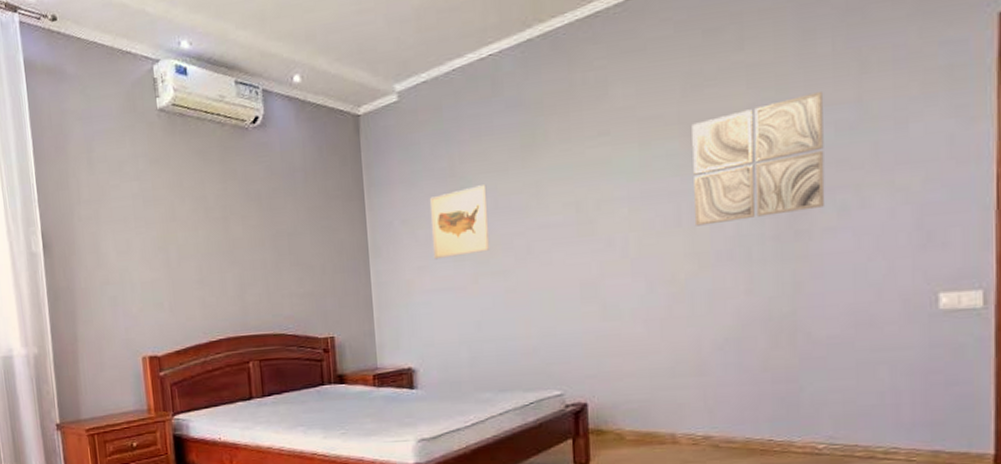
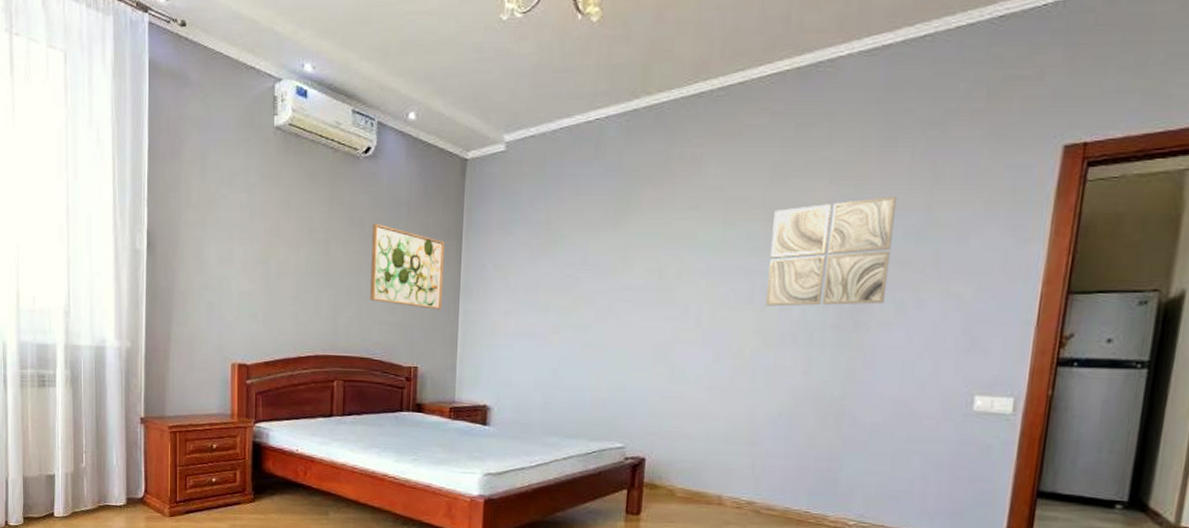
wall art: none [270,193,352,275] -> present [370,223,444,310]
wall art: present [430,185,490,260] -> none [520,241,578,306]

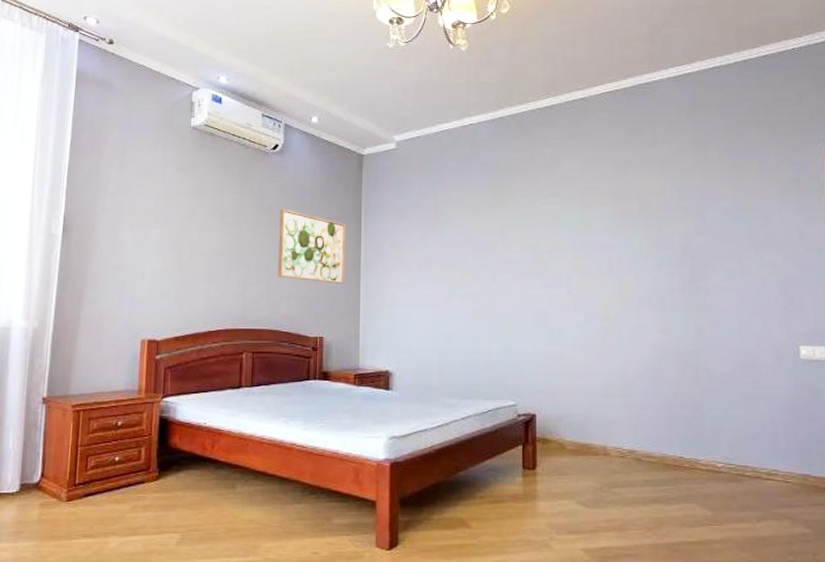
wall art: present [765,196,896,307] -> none [620,186,717,275]

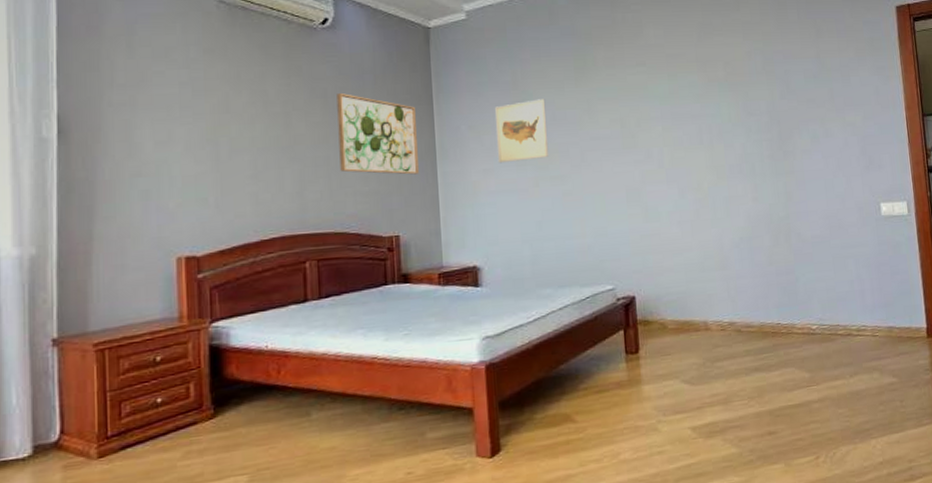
wall art: none [415,223,463,279] -> present [495,99,549,164]

